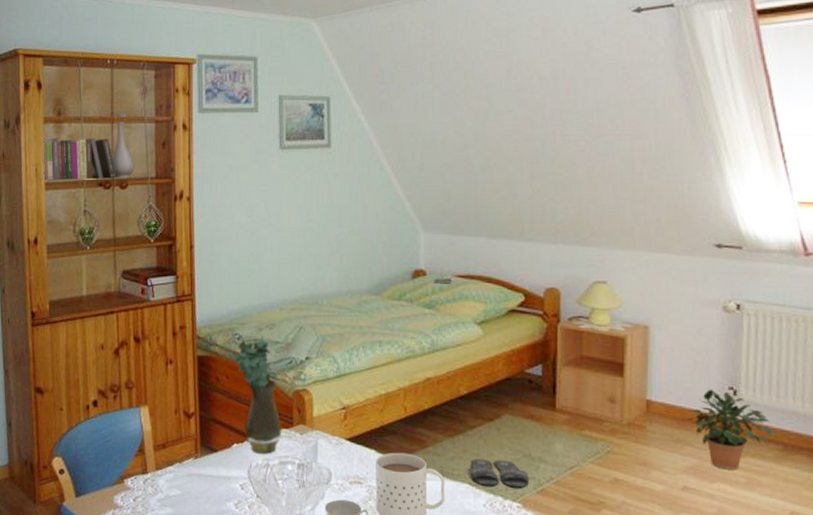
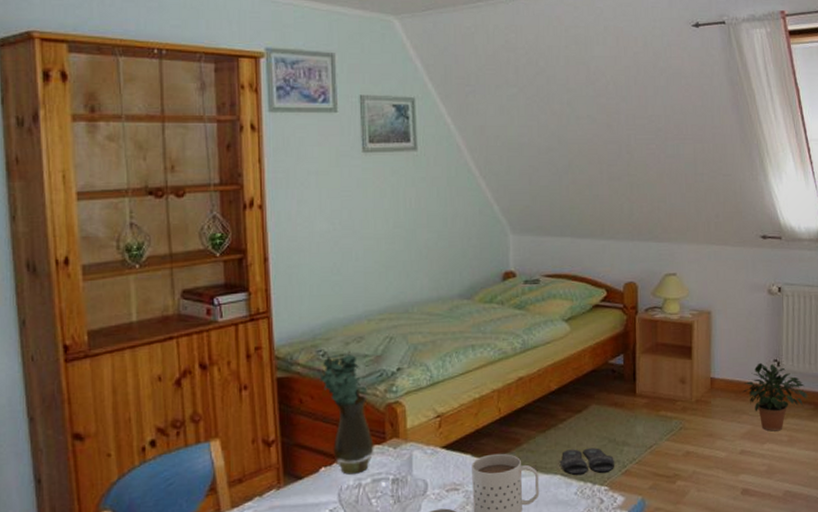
books: present [43,137,116,180] -> none [72,139,170,188]
vase: present [111,113,135,179] -> none [163,111,193,186]

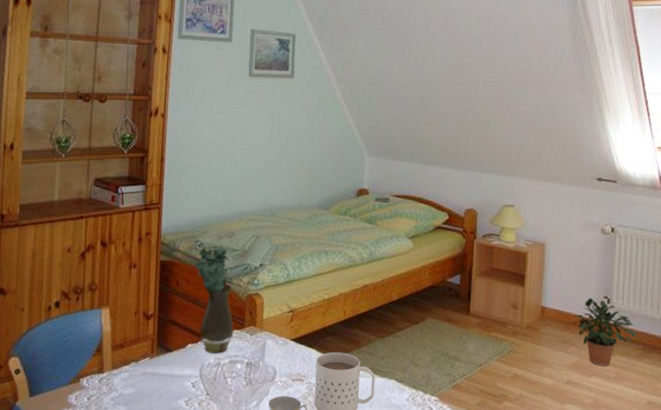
slippers: present [559,447,614,476] -> none [394,357,445,384]

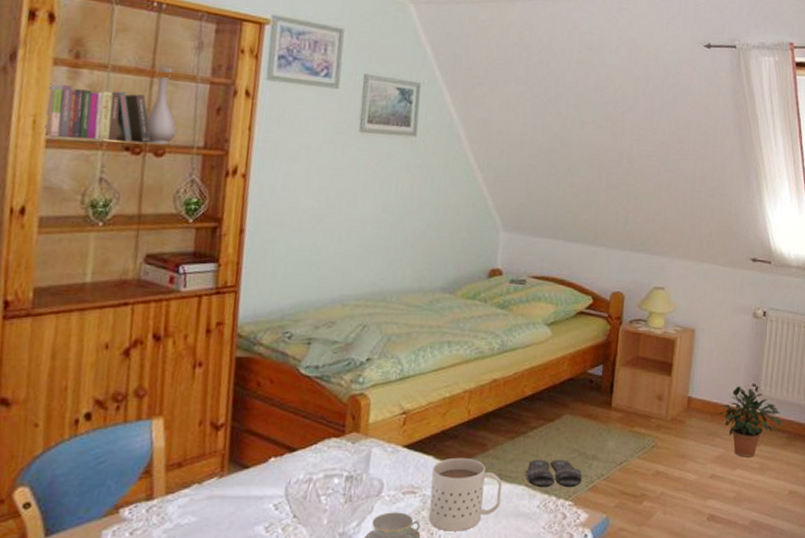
books: none [26,51,97,93] -> present [45,83,151,143]
vase: none [93,33,115,93] -> present [146,67,178,145]
vase: present [194,242,234,354] -> none [282,334,332,467]
slippers: none [394,357,445,384] -> present [525,459,582,488]

